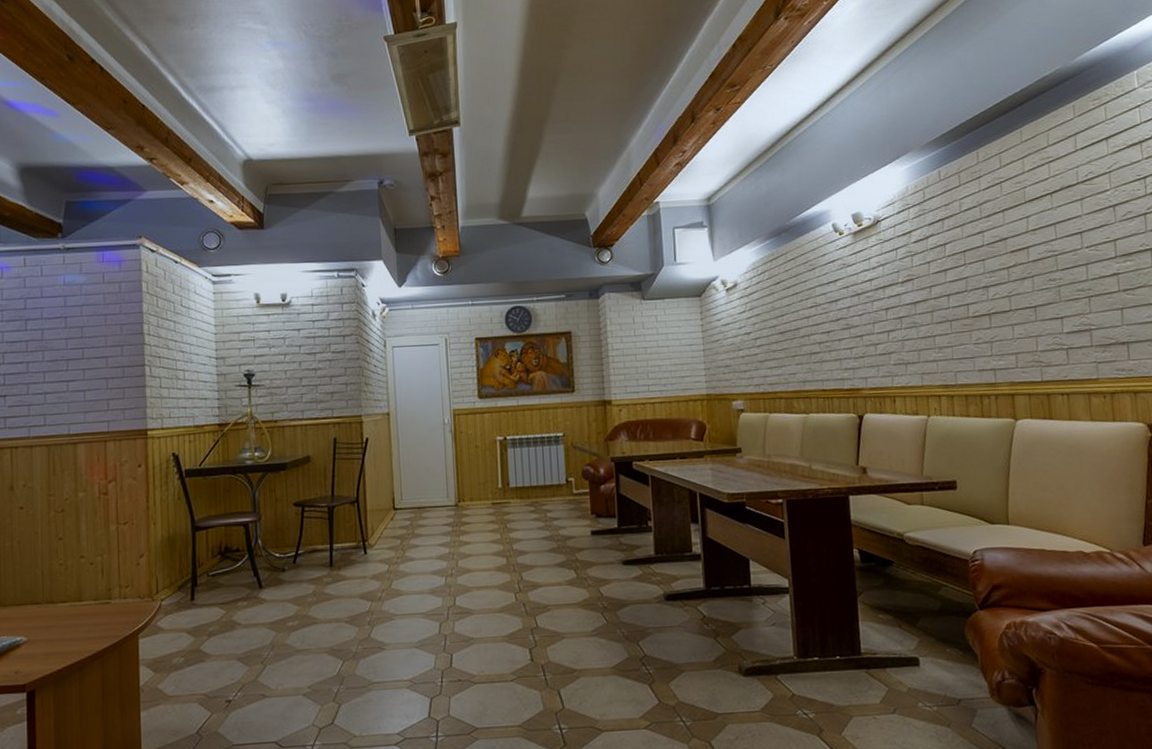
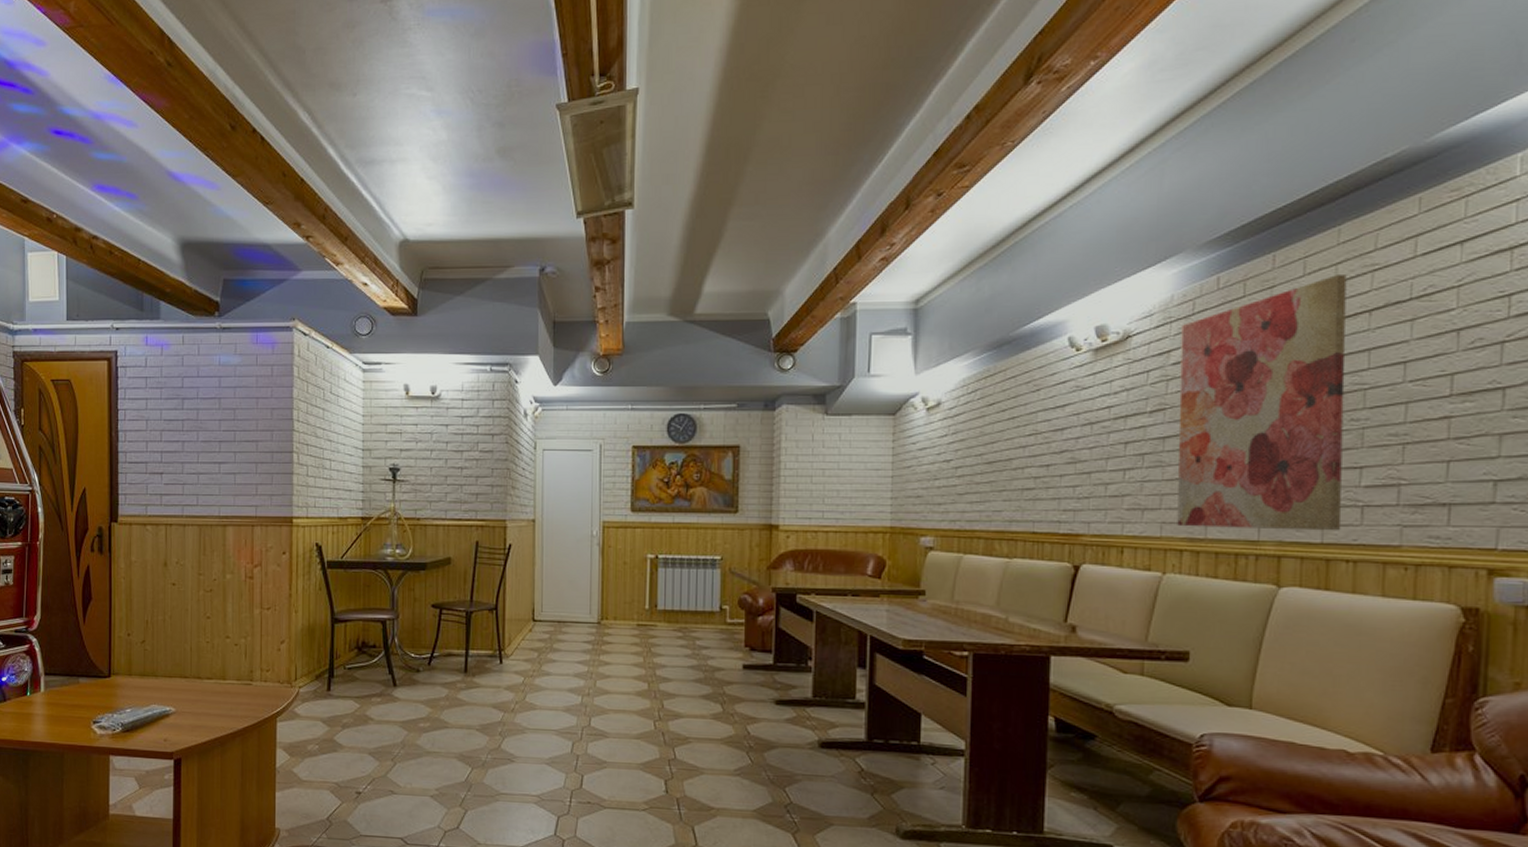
wall art: none [917,165,1055,376] -> present [1177,273,1347,531]

